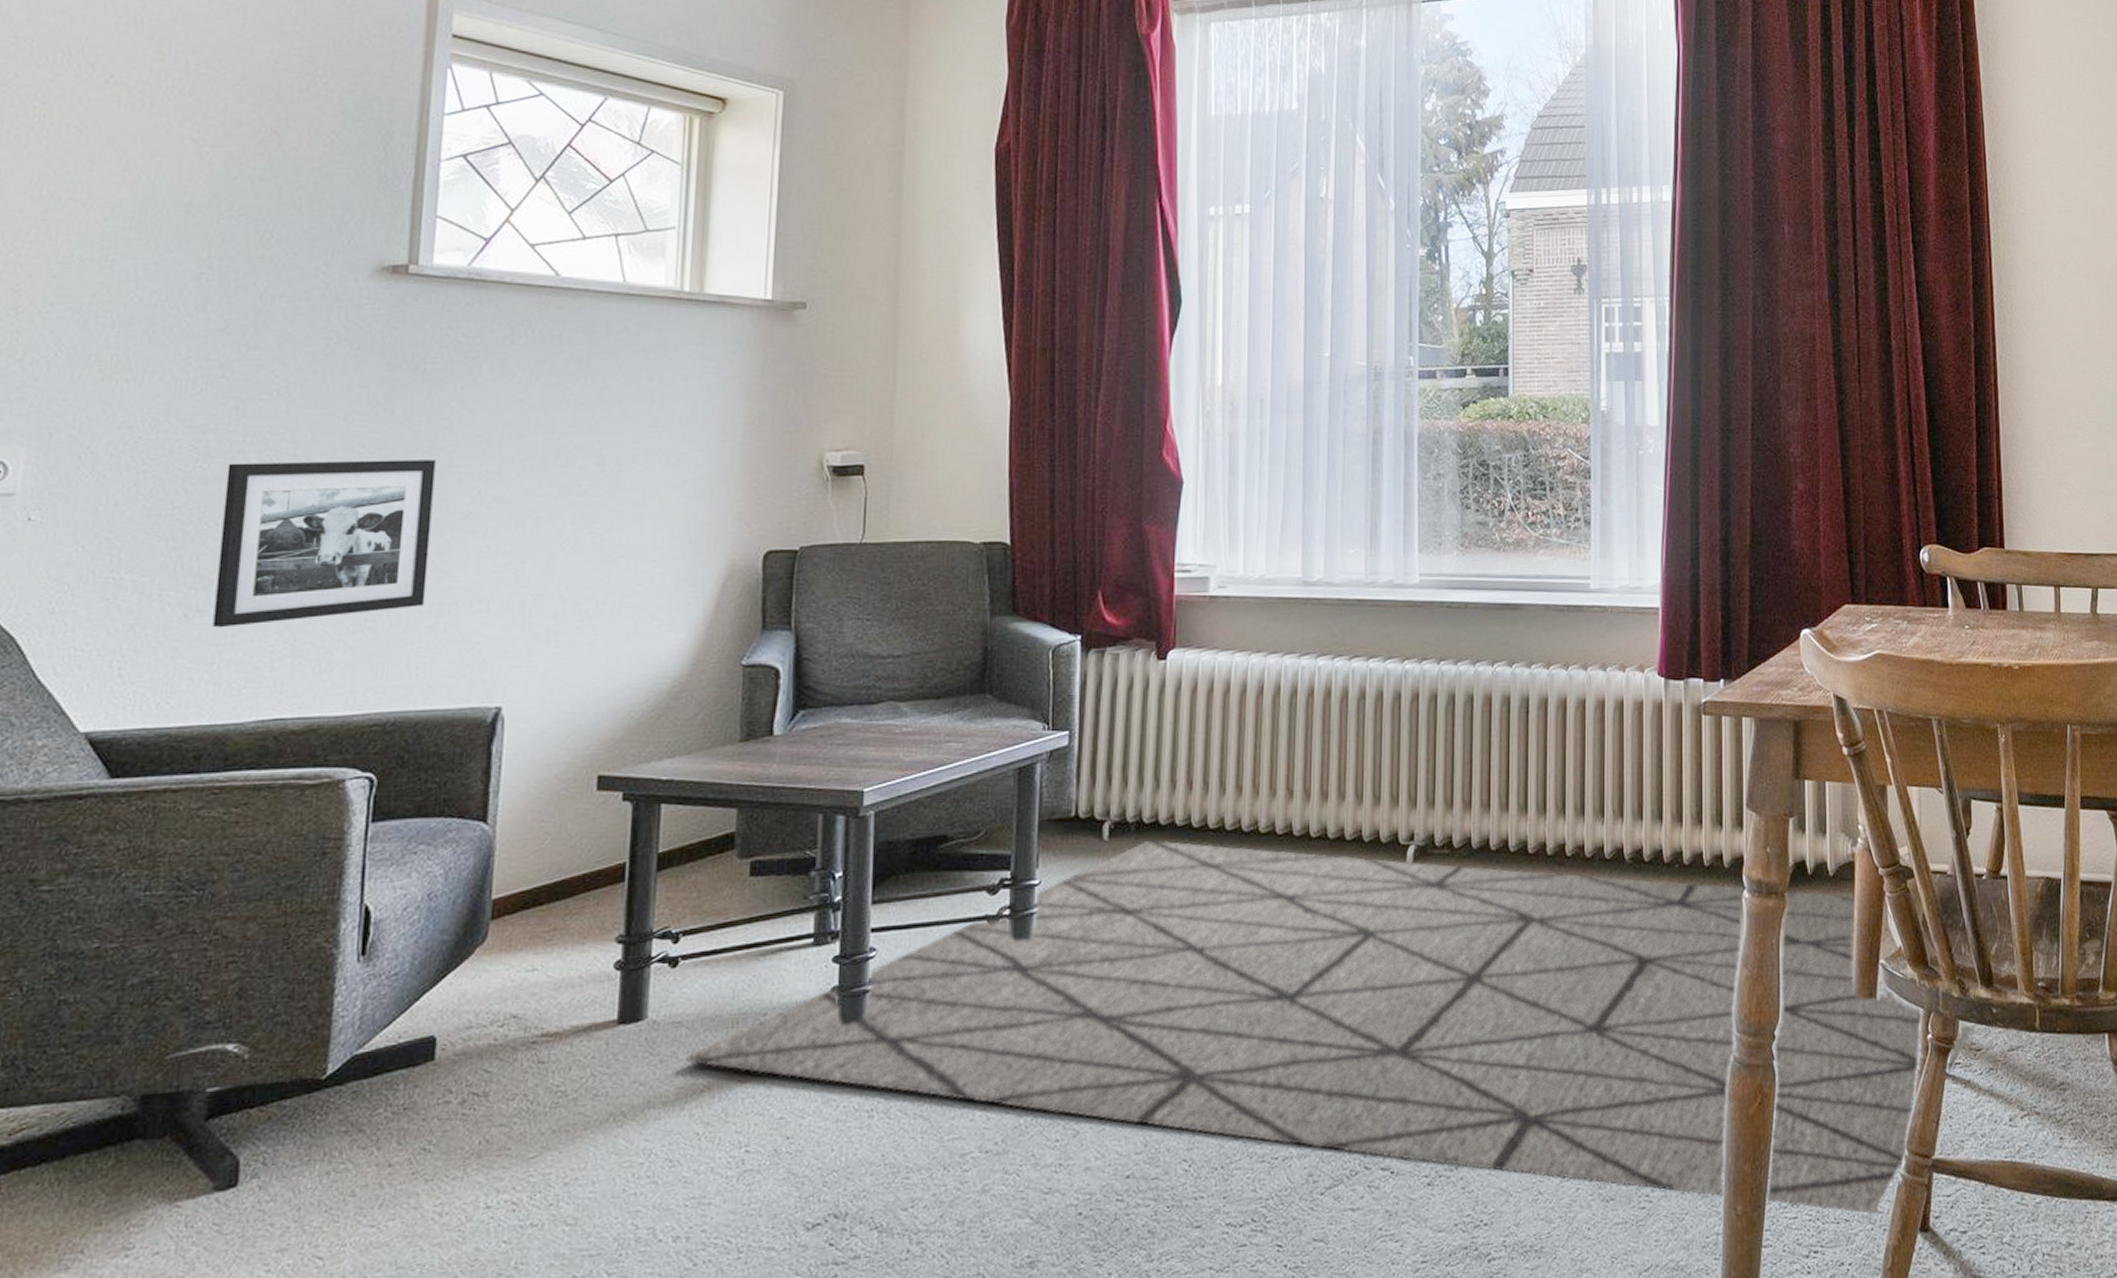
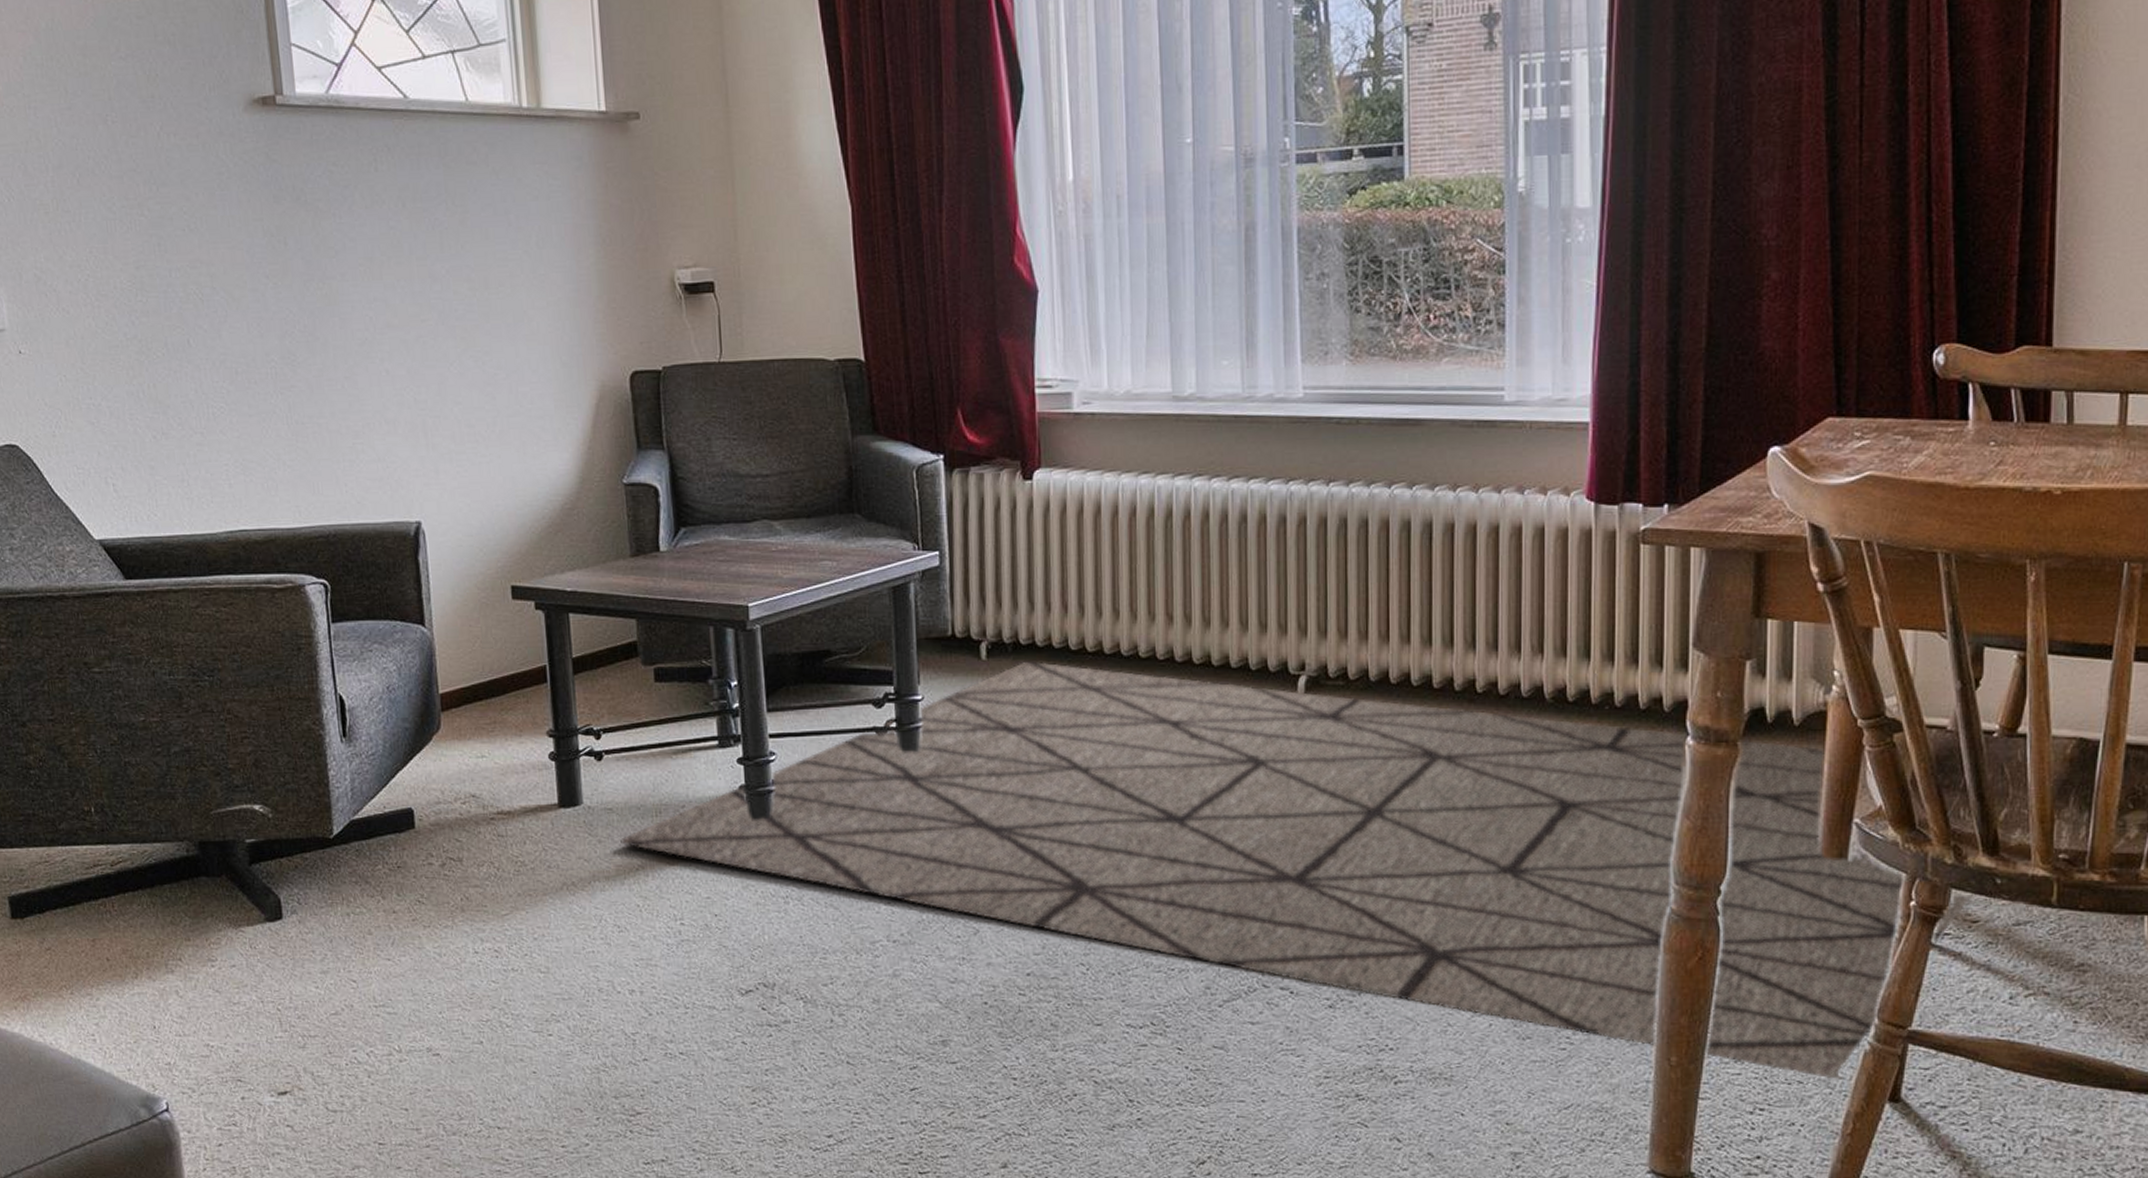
picture frame: present [212,460,436,628] -> none [162,288,342,449]

